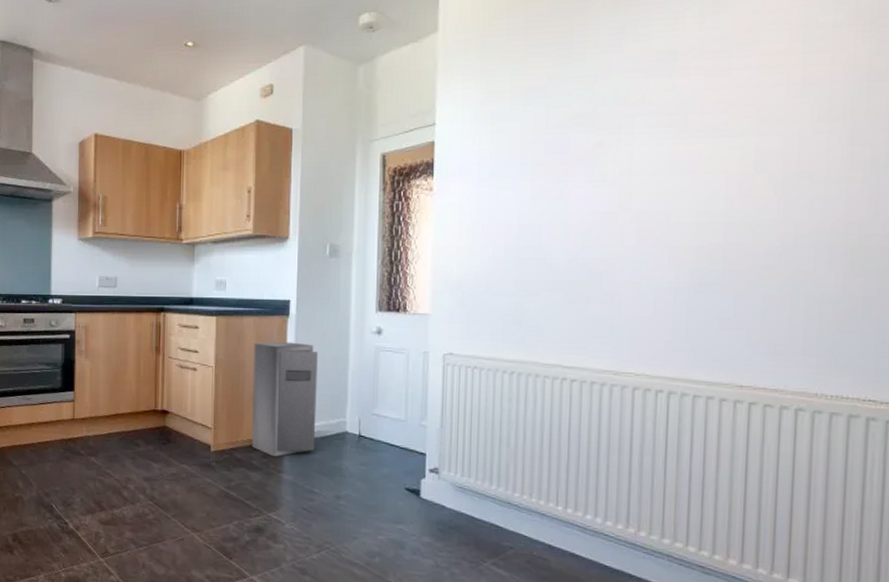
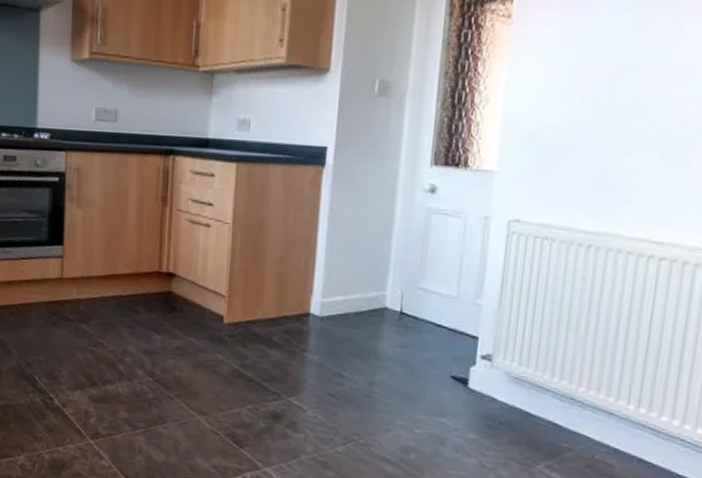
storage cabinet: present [252,342,318,457] -> none [272,196,357,334]

